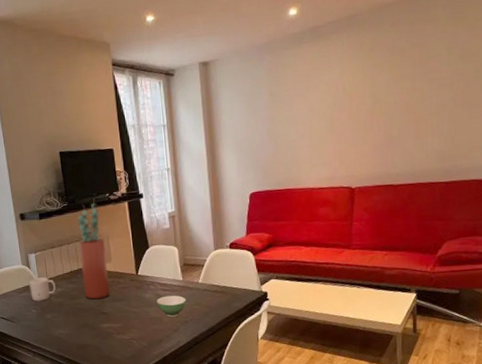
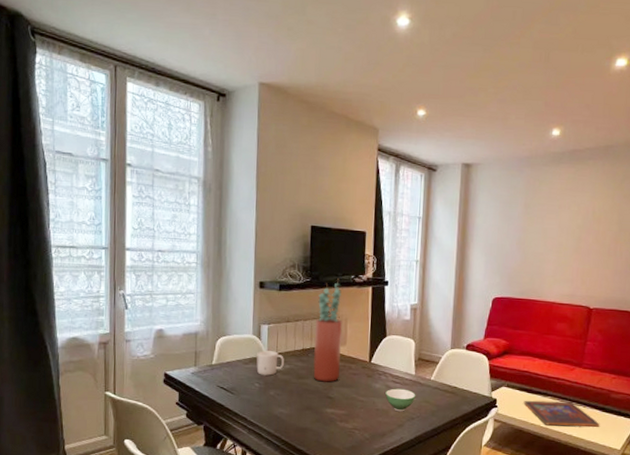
religious icon: none [295,285,377,311] -> present [523,400,600,427]

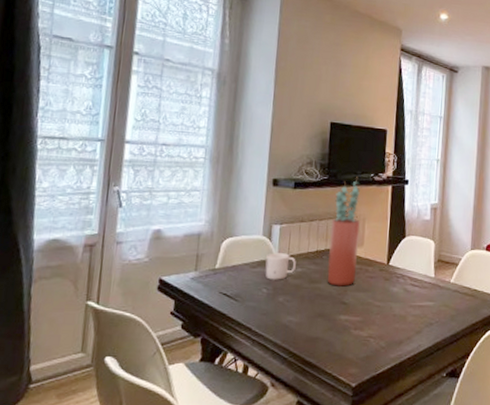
bowl: present [385,388,416,412] -> none [403,292,435,317]

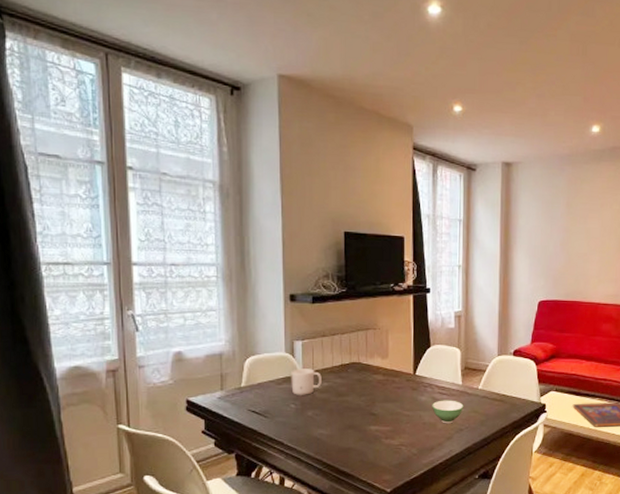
vase: present [327,177,361,288] -> none [353,288,384,399]
bowl: none [403,292,435,317] -> present [432,400,464,424]

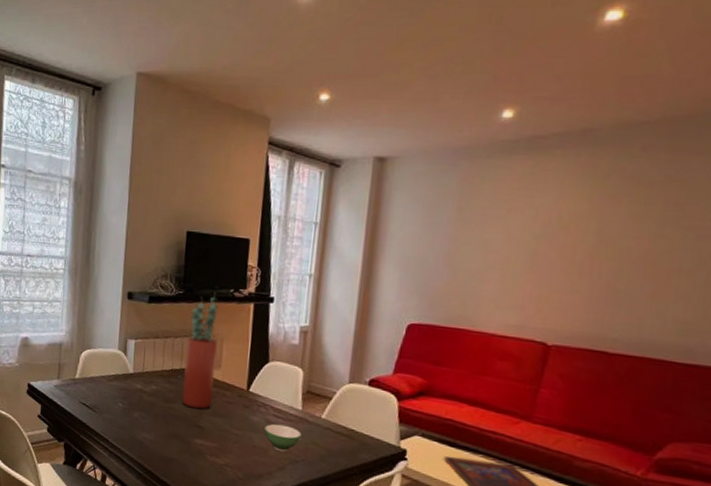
mug: present [291,369,322,395] -> none [120,367,151,396]
vase: none [353,288,384,399] -> present [182,292,219,410]

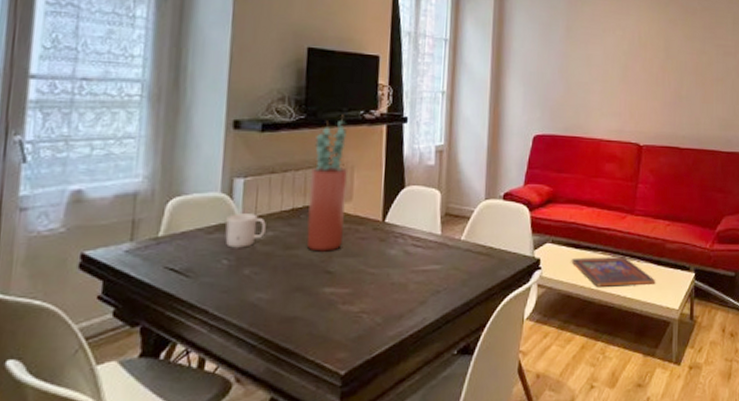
mug: none [120,367,151,396] -> present [225,213,266,248]
bowl: present [264,423,302,453] -> none [403,254,442,284]

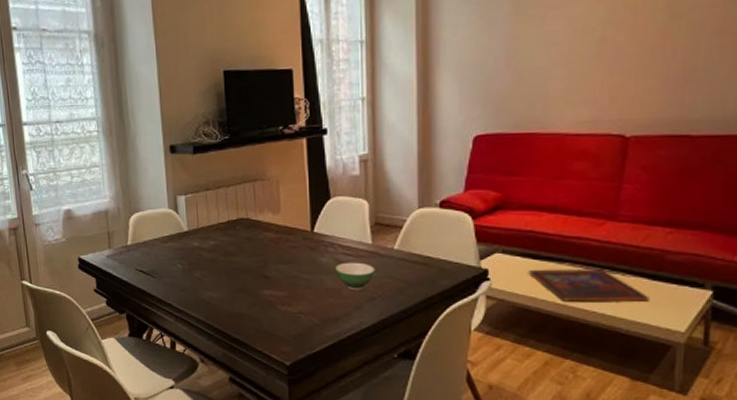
mug: present [225,213,266,248] -> none [176,226,208,254]
vase: present [306,115,349,253] -> none [241,132,275,260]
bowl: none [403,254,442,284] -> present [335,262,375,291]

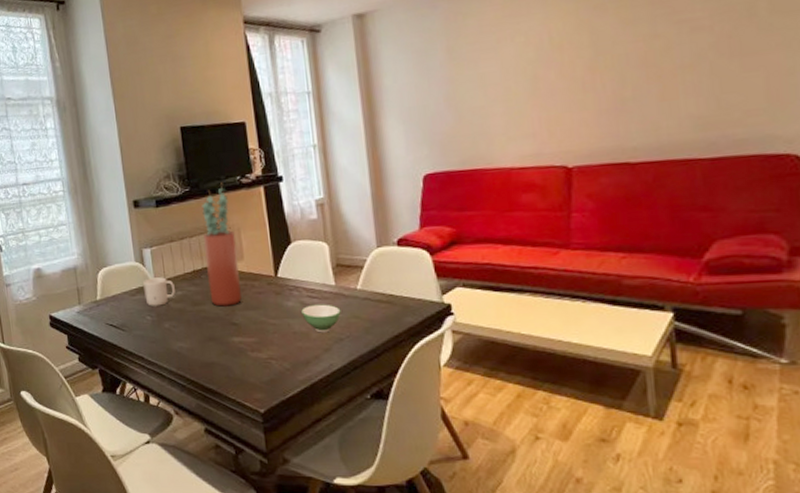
mug: none [176,226,208,254] -> present [143,277,175,306]
vase: none [241,132,275,260] -> present [202,183,242,308]
religious icon: present [528,269,650,302] -> none [490,297,613,332]

